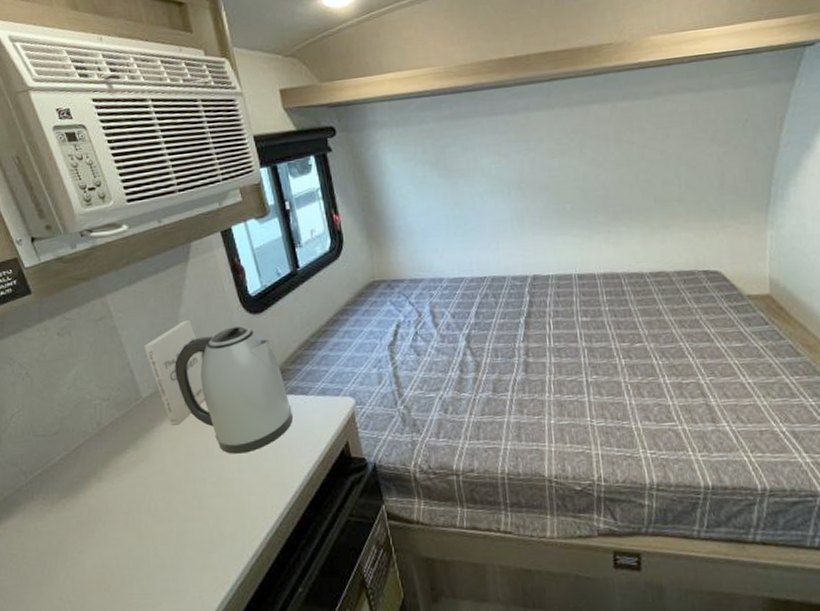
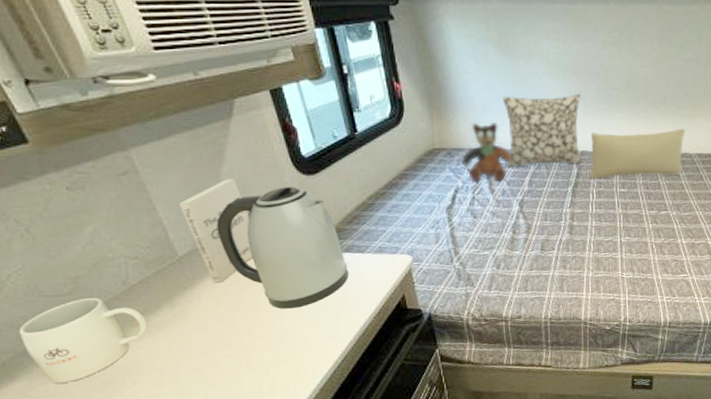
mug: none [17,437,116,522] -> present [19,297,148,384]
stuffed animal: none [403,249,456,315] -> present [462,123,513,181]
pillow: none [443,211,535,298] -> present [503,94,582,167]
pillow: none [542,242,658,308] -> present [590,128,685,179]

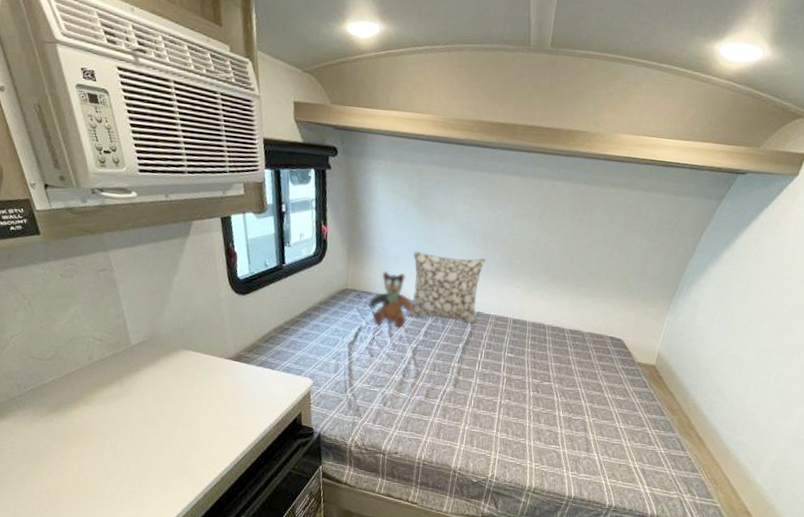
mug: present [19,297,148,384] -> none [12,365,101,430]
book: present [178,179,252,283] -> none [137,287,189,373]
kettle: present [215,187,349,309] -> none [162,301,259,406]
pillow: present [590,128,685,179] -> none [481,297,581,350]

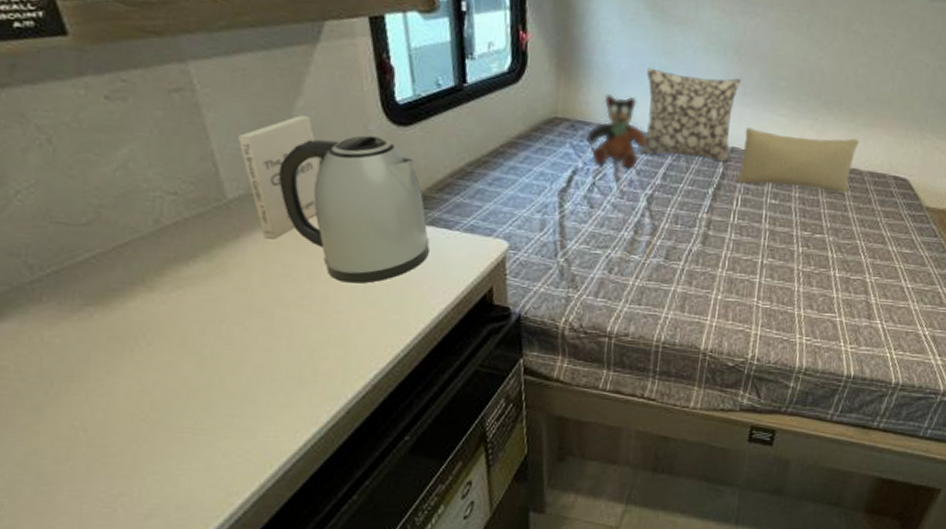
book: none [137,287,189,373] -> present [236,115,320,239]
kettle: none [162,301,259,406] -> present [277,135,430,284]
pillow: none [481,297,581,350] -> present [736,128,859,194]

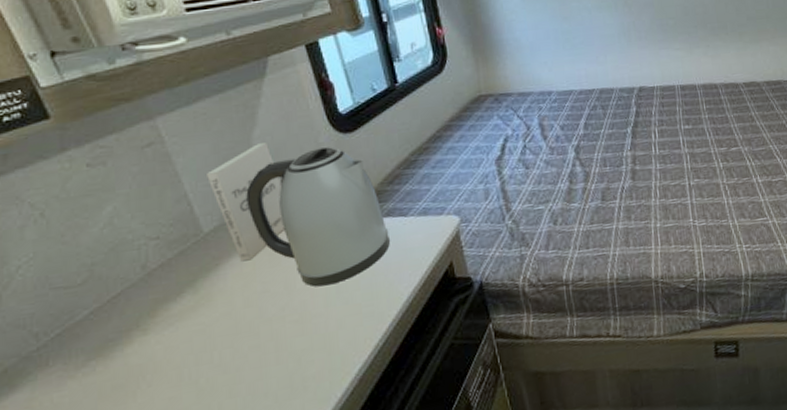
stuffed animal: present [587,94,648,169] -> none [510,63,565,128]
pillow: present [640,67,742,163] -> none [552,26,641,110]
pillow: present [736,128,859,194] -> none [648,55,751,117]

